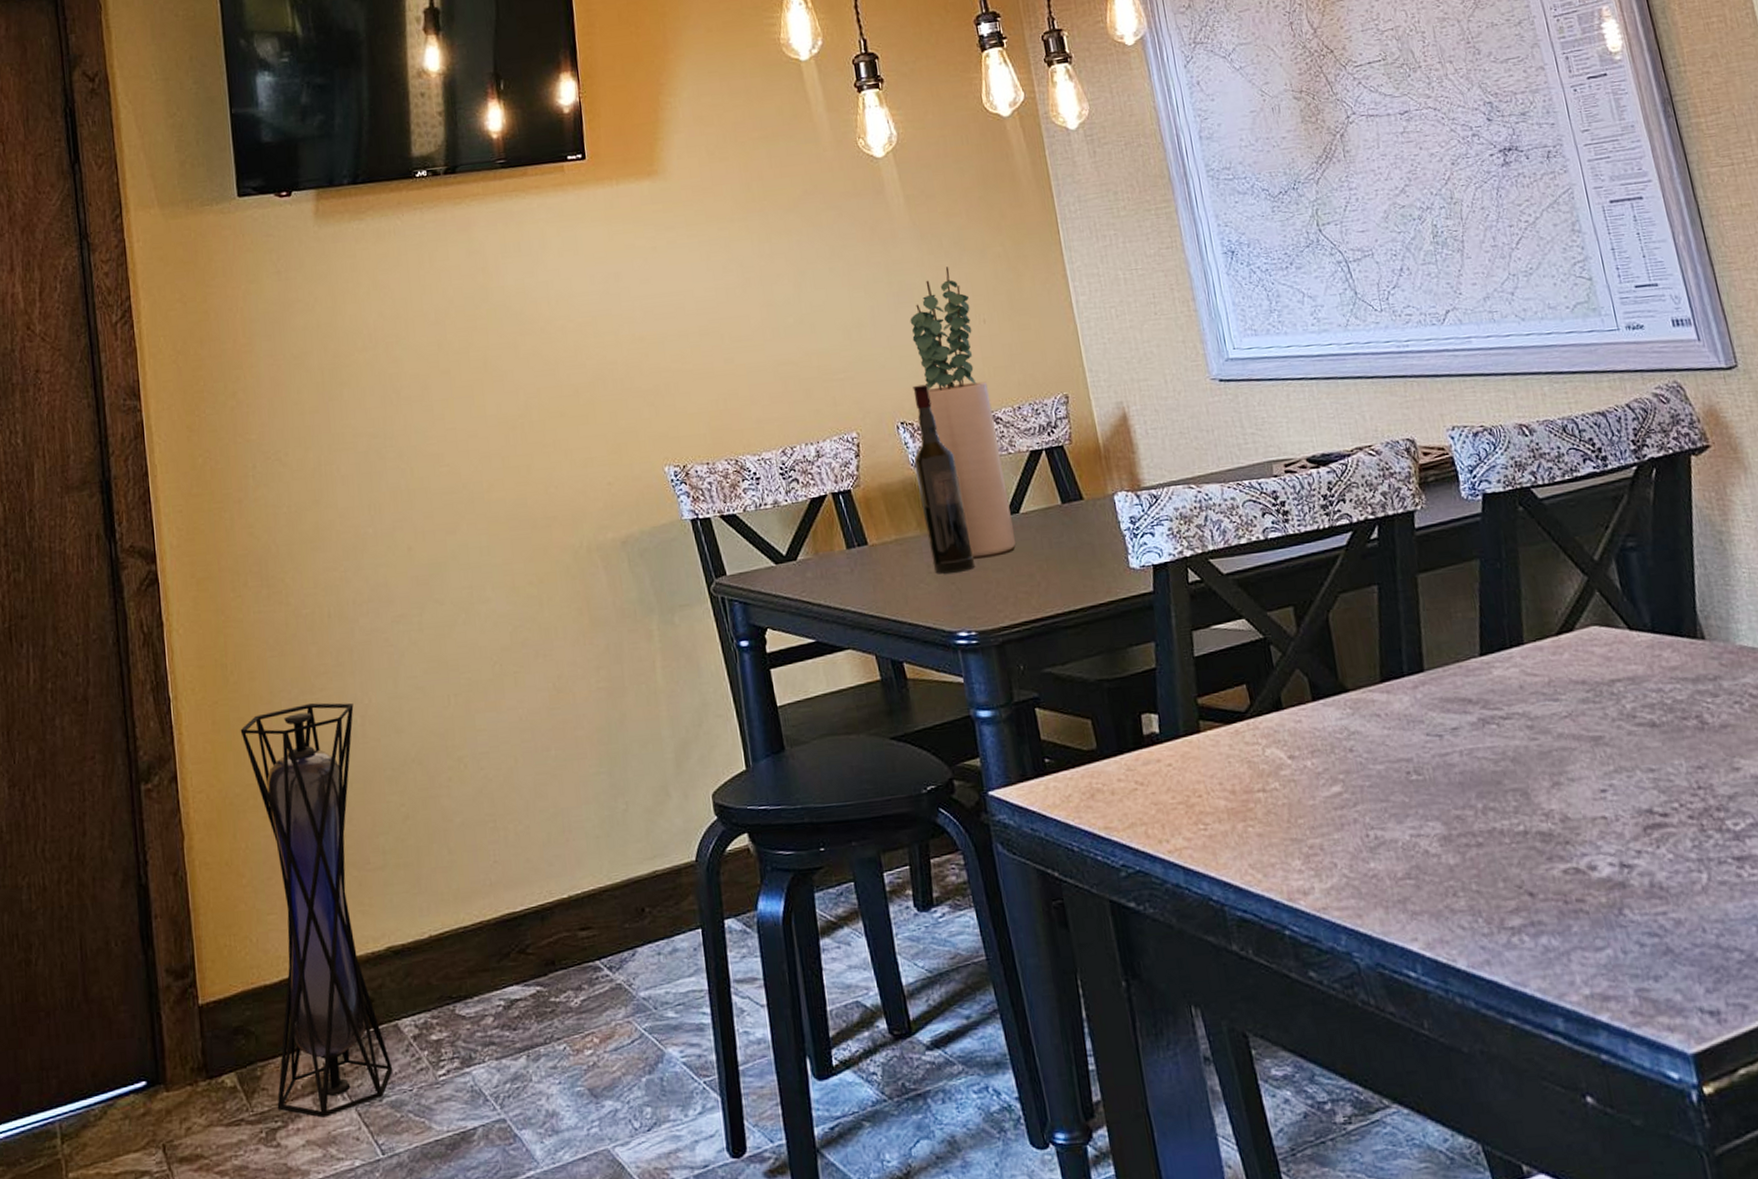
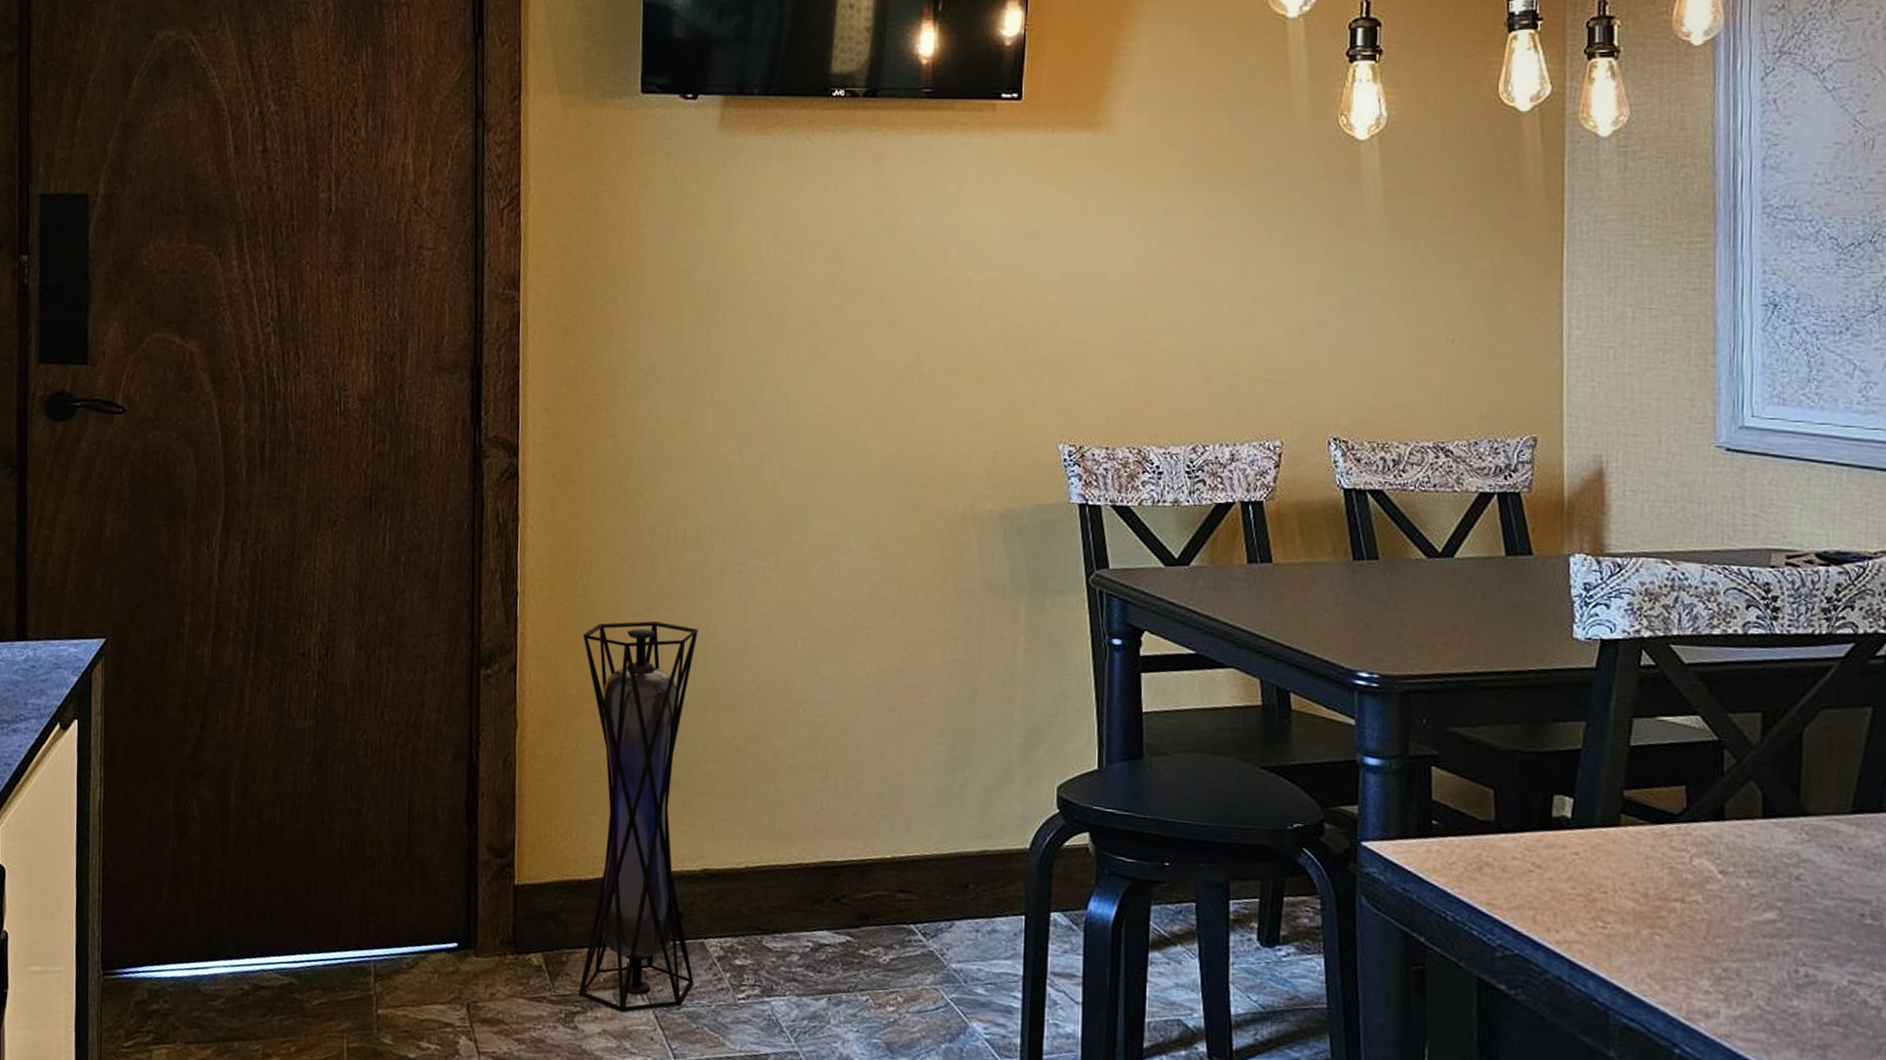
vase: present [910,266,1017,559] -> none [1355,274,1444,600]
wine bottle: present [913,384,975,574] -> none [1340,400,1392,609]

